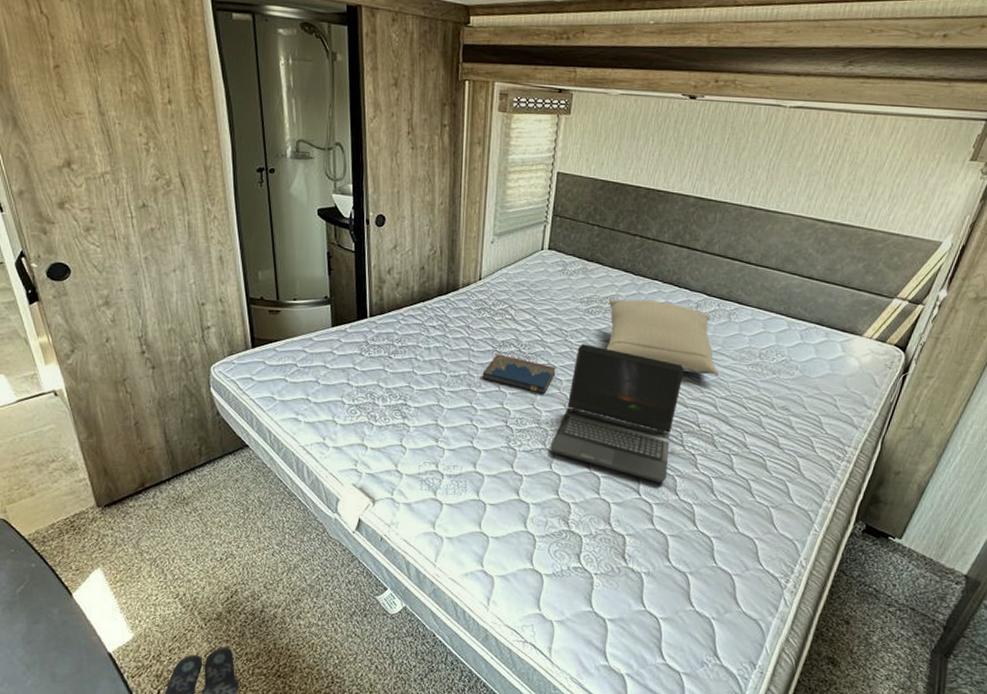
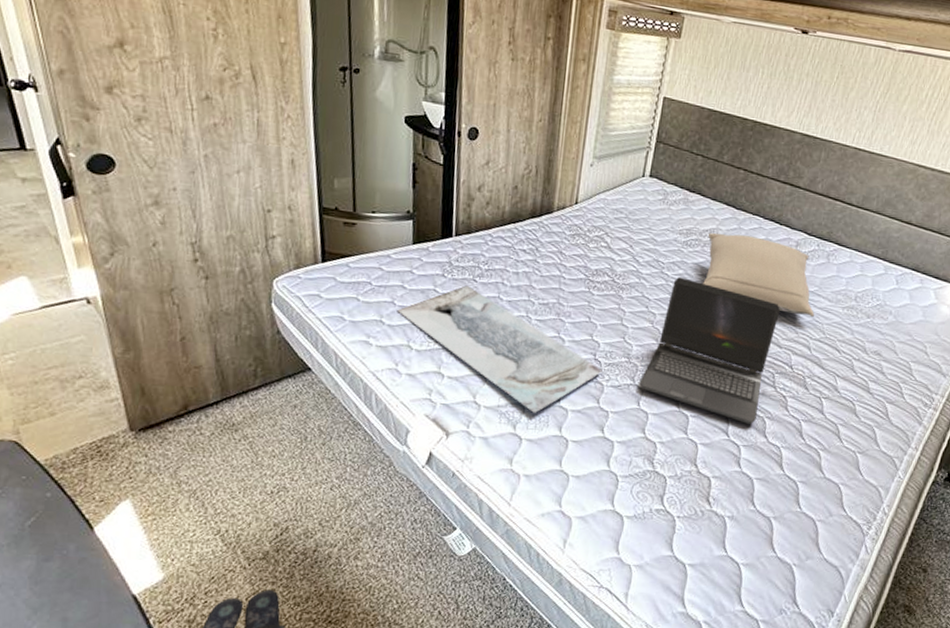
towel: none [321,362,514,479] -> present [397,285,603,413]
hardcover book: present [482,354,556,394] -> none [572,283,650,327]

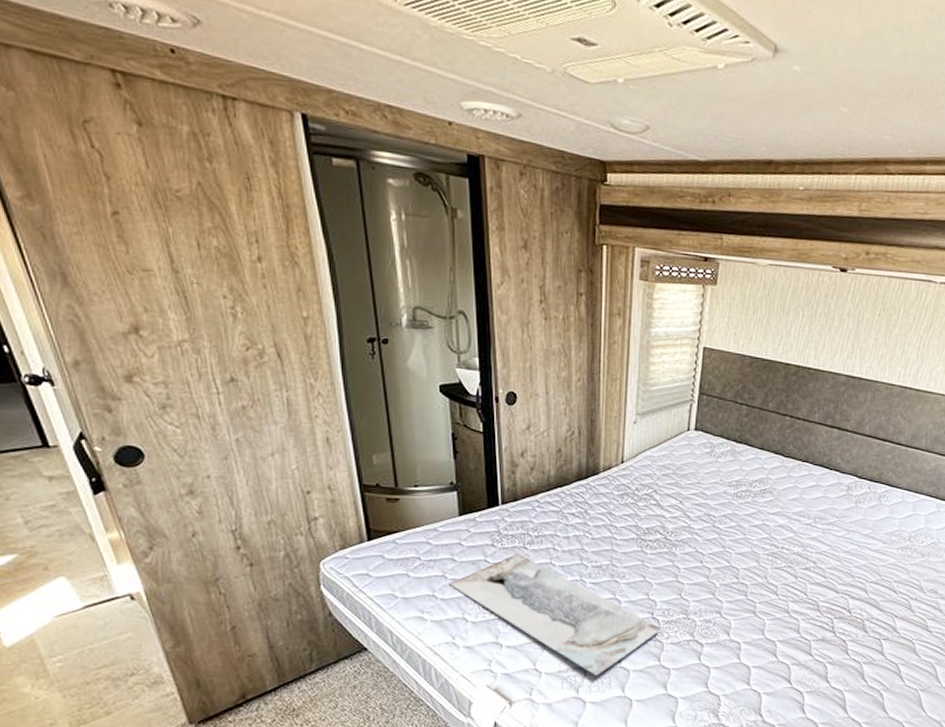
laptop computer: present [640,277,780,425] -> none [700,530,835,672]
pillow: present [703,233,814,317] -> none [756,483,869,560]

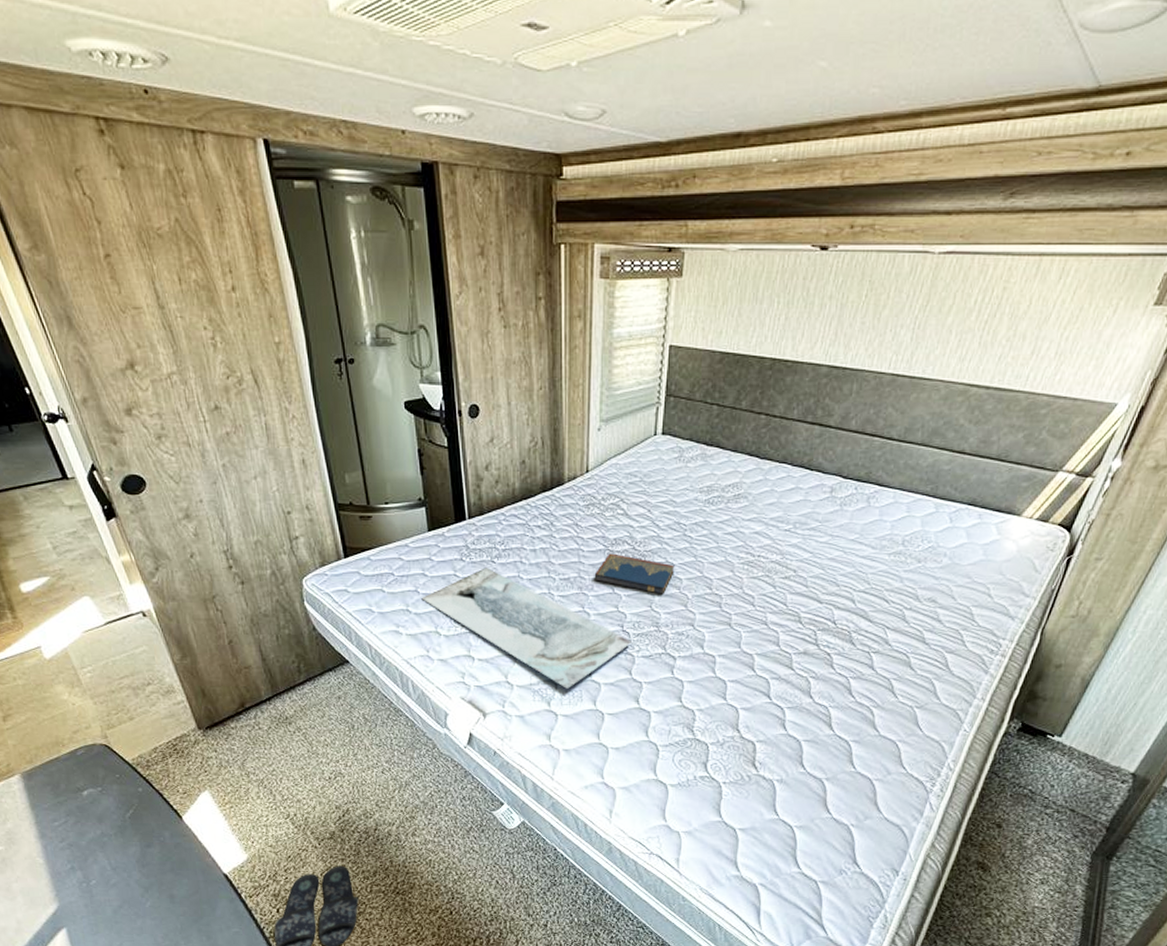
hardcover book: none [626,542,704,583] -> present [594,553,675,594]

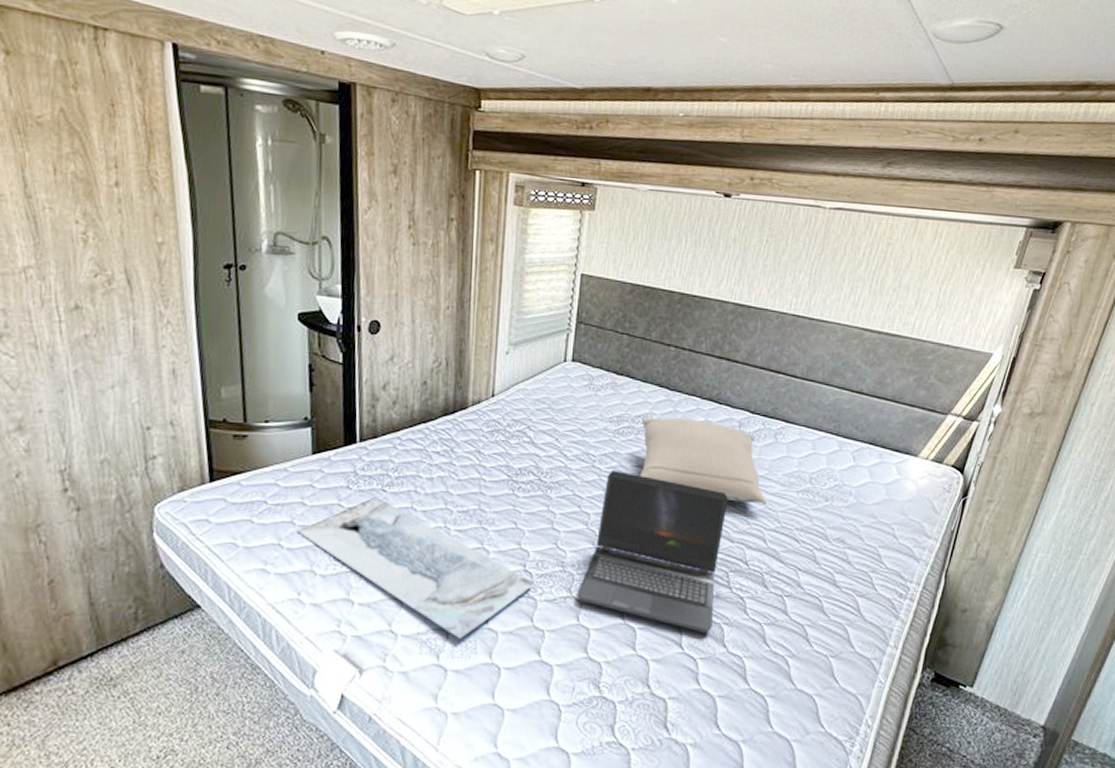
hardcover book: present [594,553,675,594] -> none [495,484,582,530]
laptop computer: none [672,538,817,686] -> present [578,470,728,634]
pillow: none [730,486,857,567] -> present [640,418,766,504]

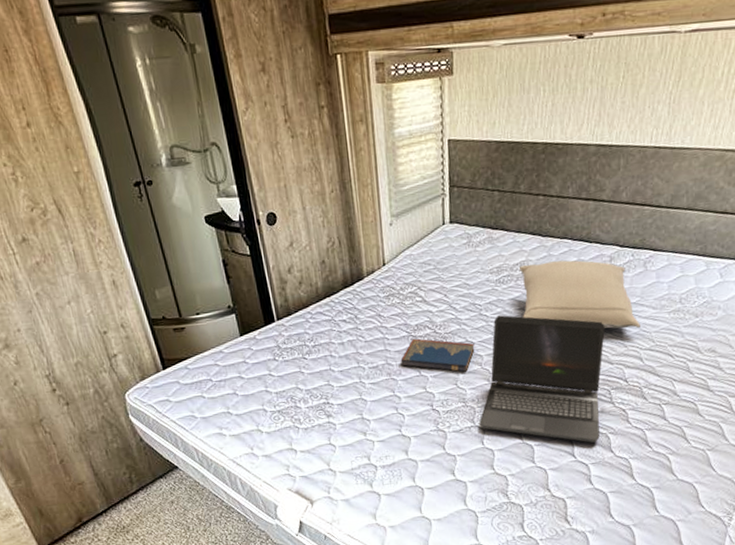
towel: present [297,497,534,638] -> none [240,364,442,469]
hardcover book: none [495,484,582,530] -> present [400,338,475,372]

